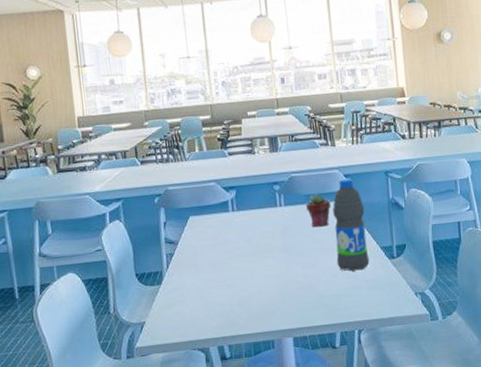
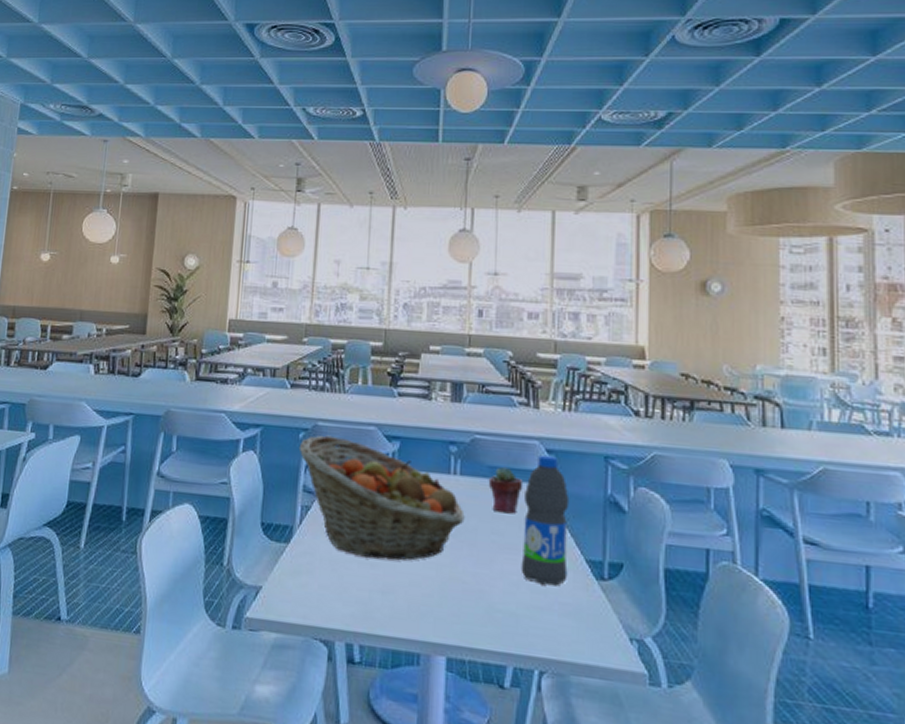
fruit basket: none [156,195,293,282] -> present [298,435,465,560]

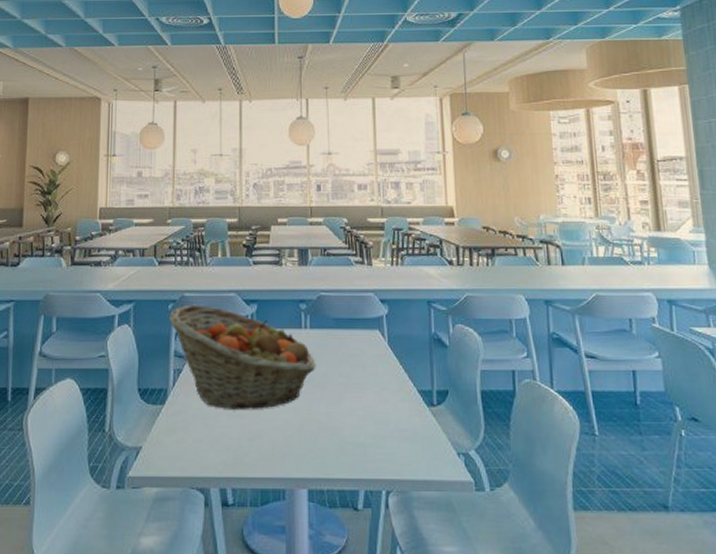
potted succulent: present [488,466,524,514] -> none [334,317,363,358]
water bottle: present [521,454,570,586] -> none [365,304,404,416]

